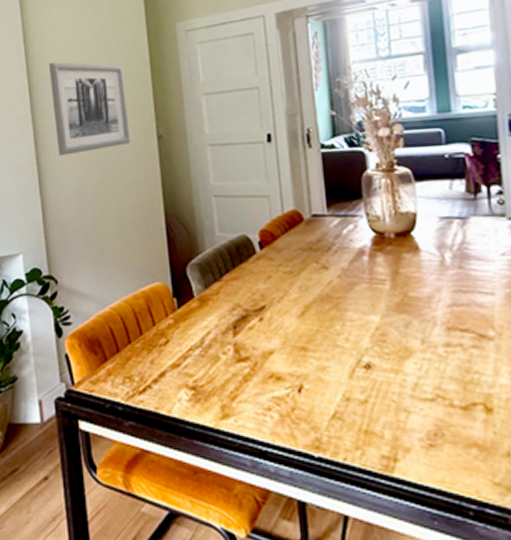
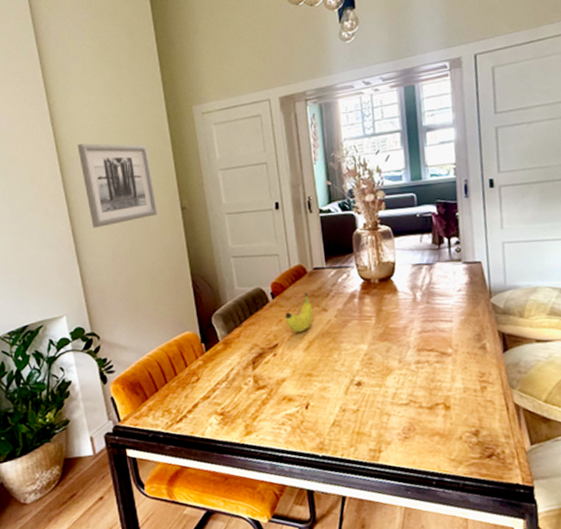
fruit: none [275,244,311,293] -> present [285,292,314,332]

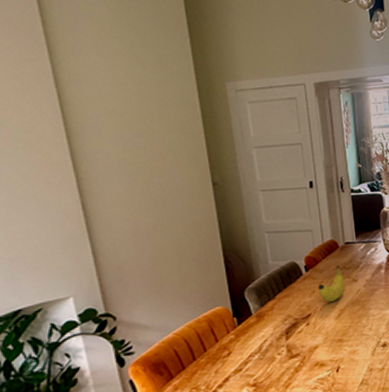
wall art: present [77,143,158,228] -> none [88,110,186,202]

